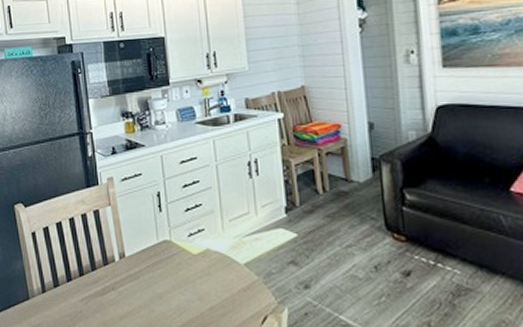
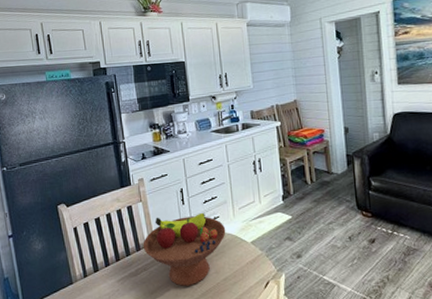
fruit bowl: none [111,223,213,313] -> present [143,212,226,286]

